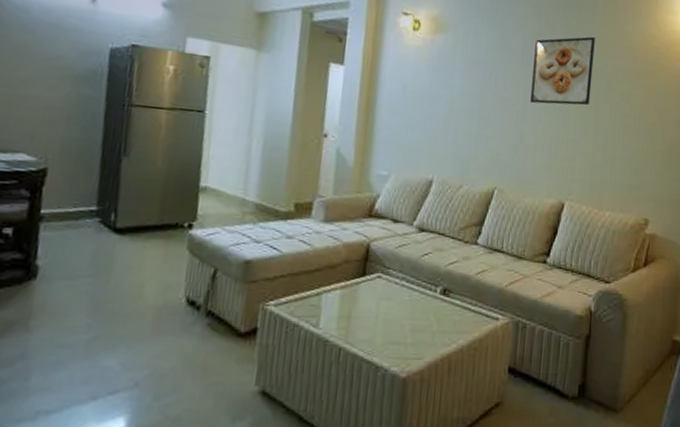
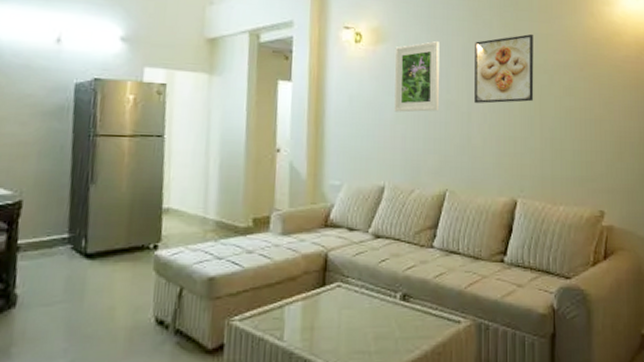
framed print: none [448,35,500,108] -> present [394,41,440,113]

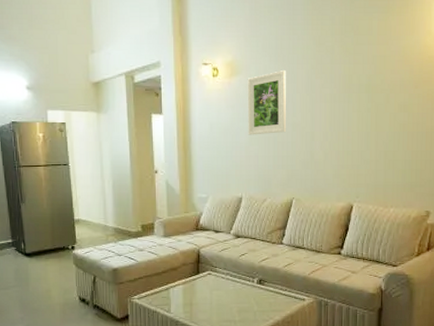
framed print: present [474,33,534,104] -> none [317,56,372,123]

